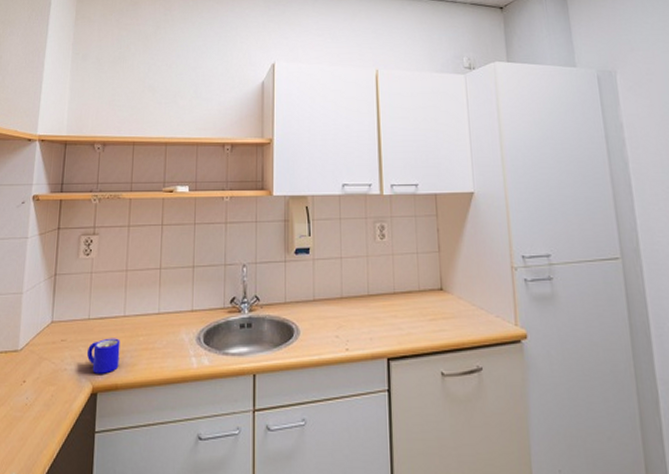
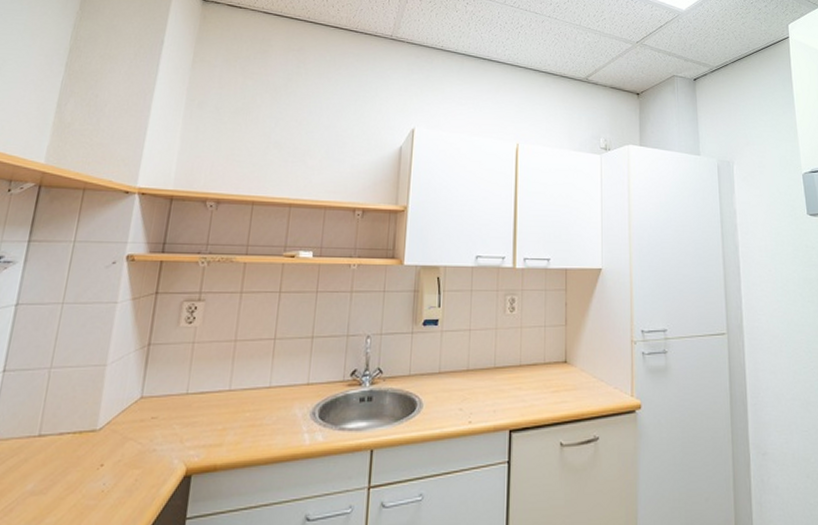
mug: present [86,338,121,374] -> none [181,414,223,454]

